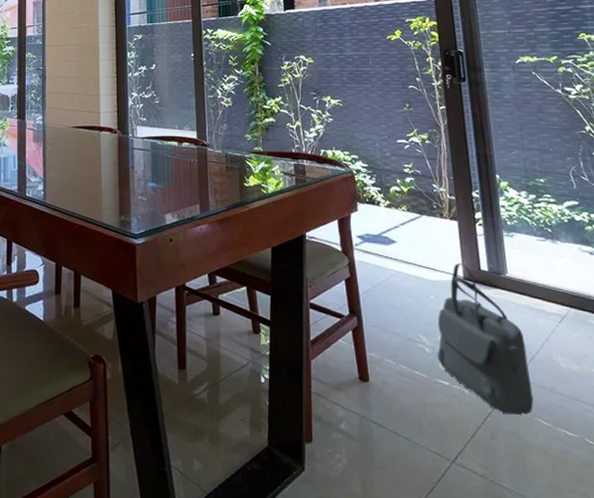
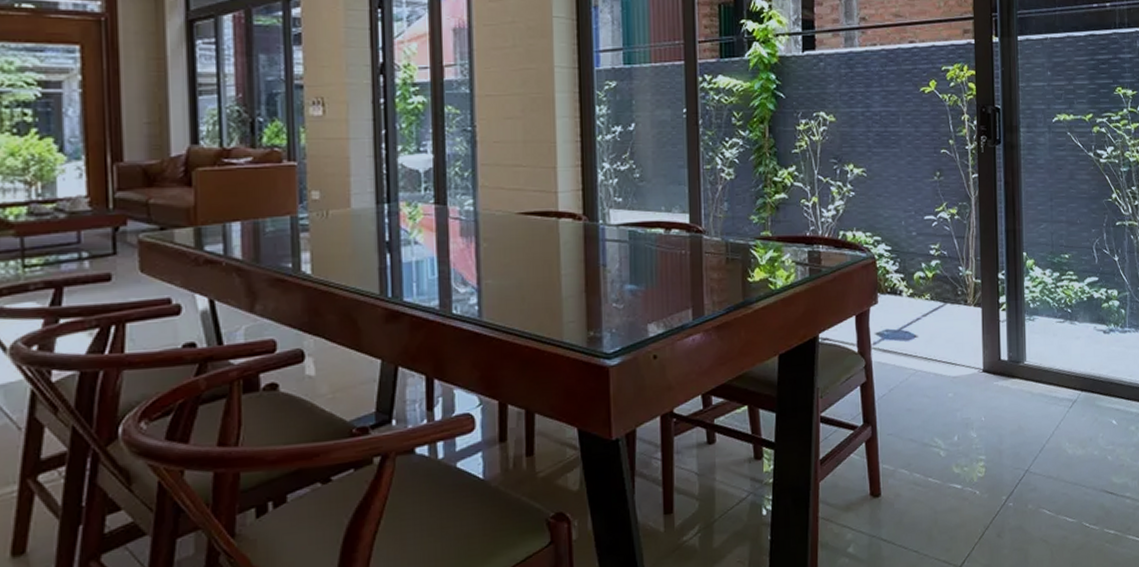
handbag: present [437,263,534,416] -> none [951,354,1040,510]

